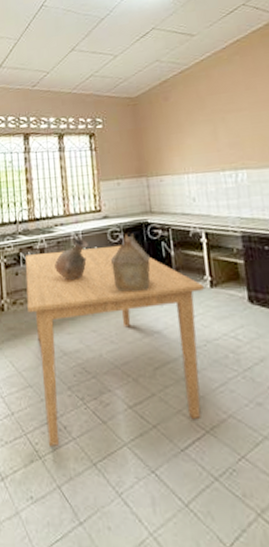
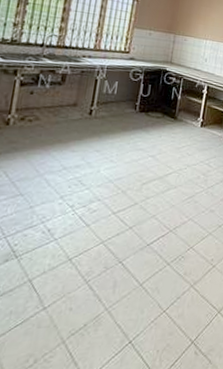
dining table: present [25,245,204,446] -> none [28,77,196,246]
ceramic jug: present [55,237,88,280] -> none [73,69,111,106]
hut: present [111,233,151,292] -> none [125,76,161,123]

